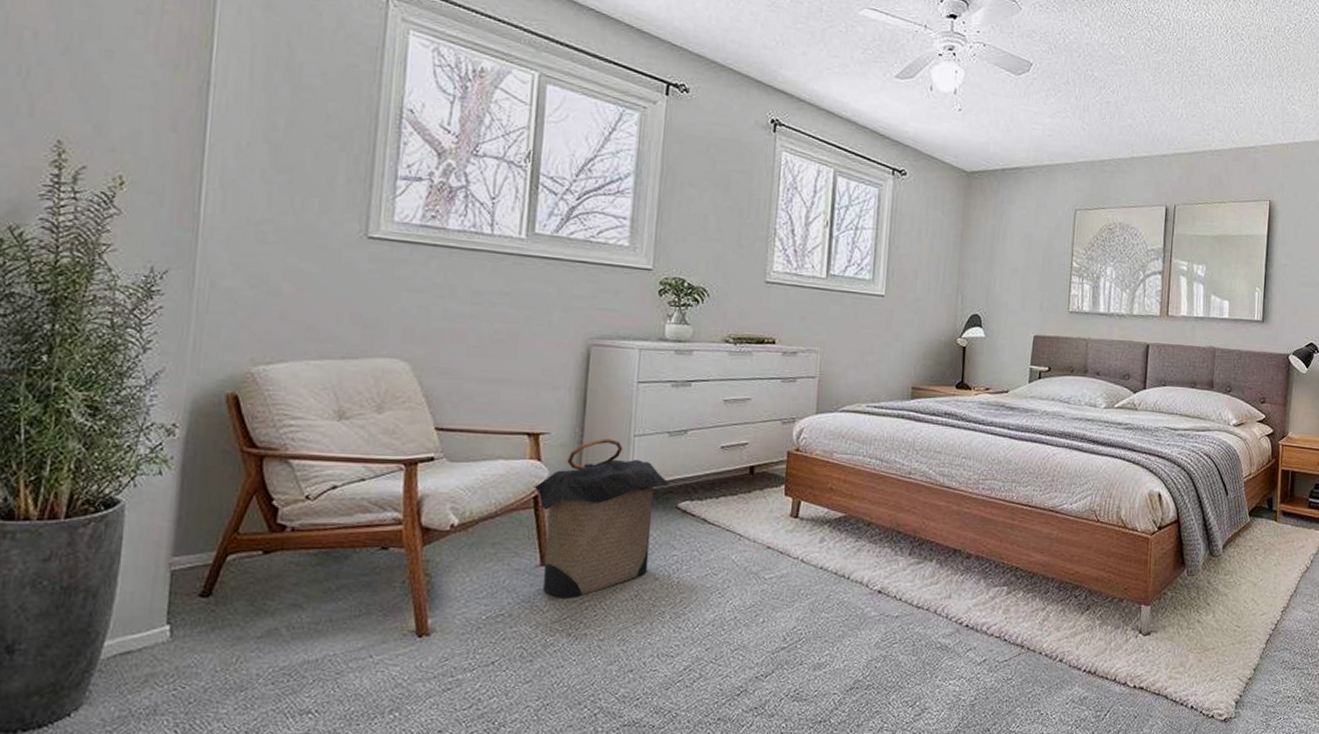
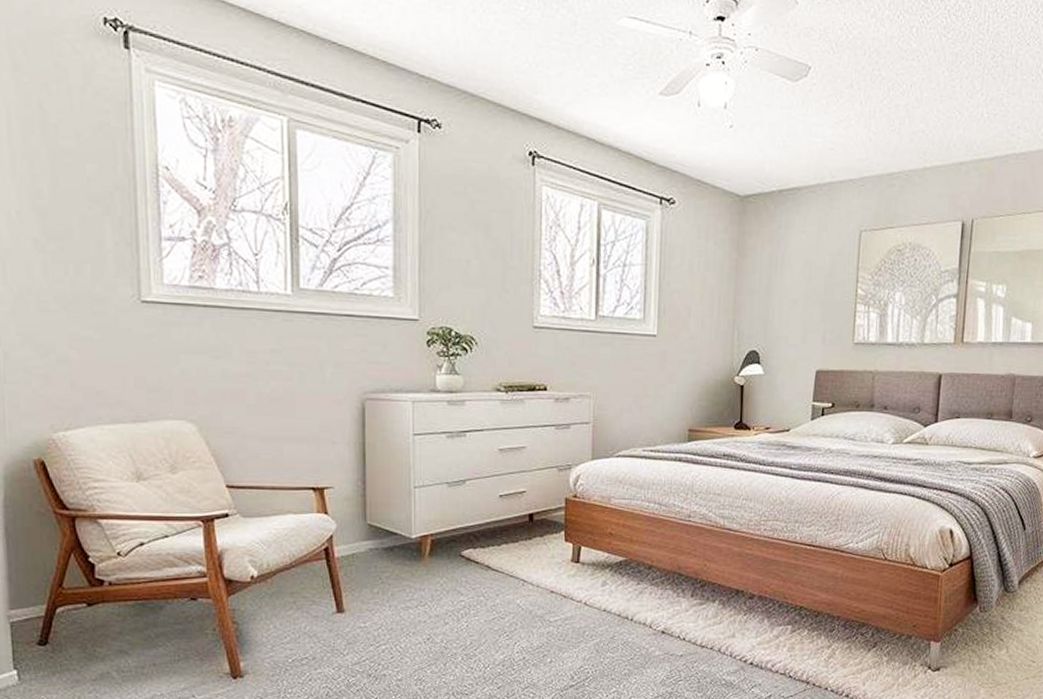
laundry hamper: present [534,438,670,599] -> none [323,491,452,642]

